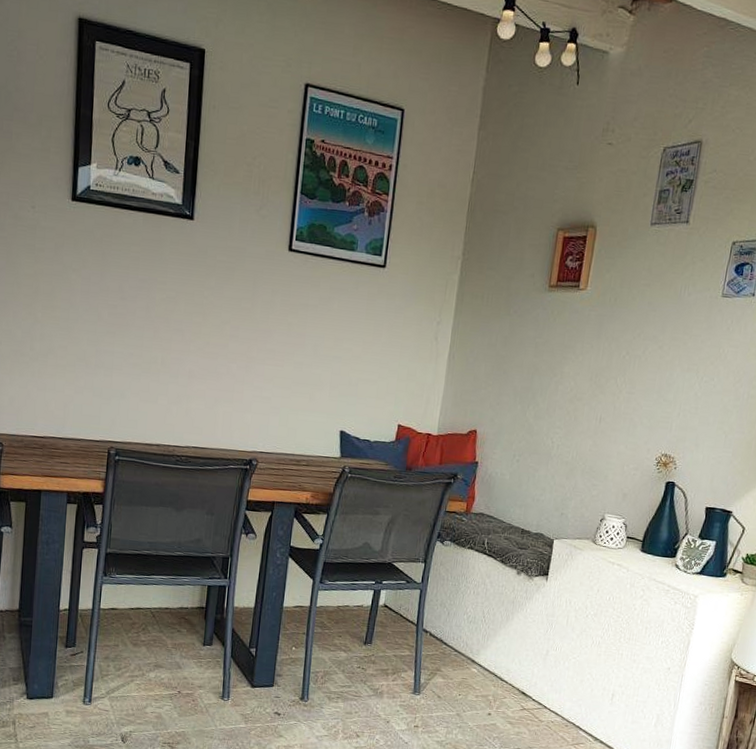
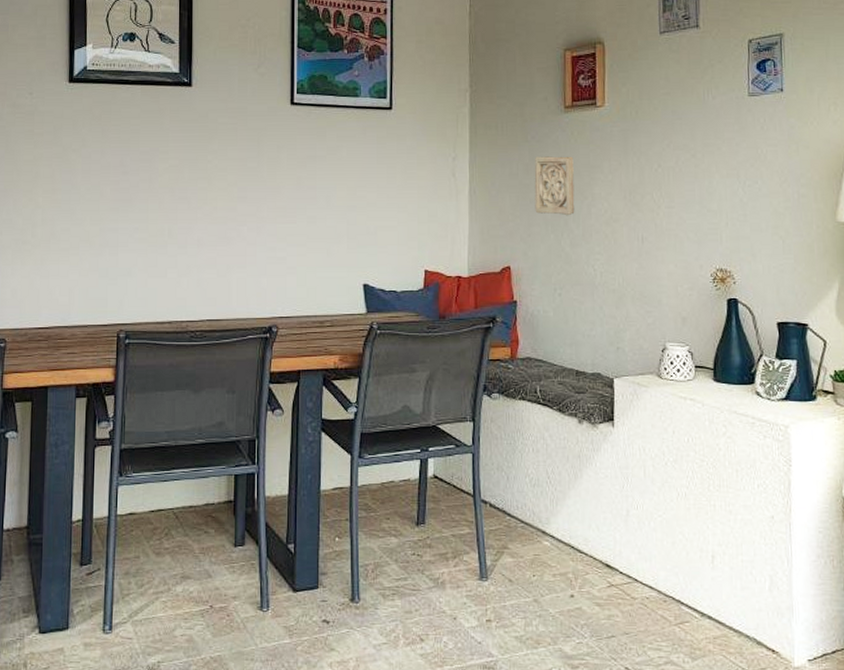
wall ornament: none [507,330,550,390] -> present [534,156,575,216]

